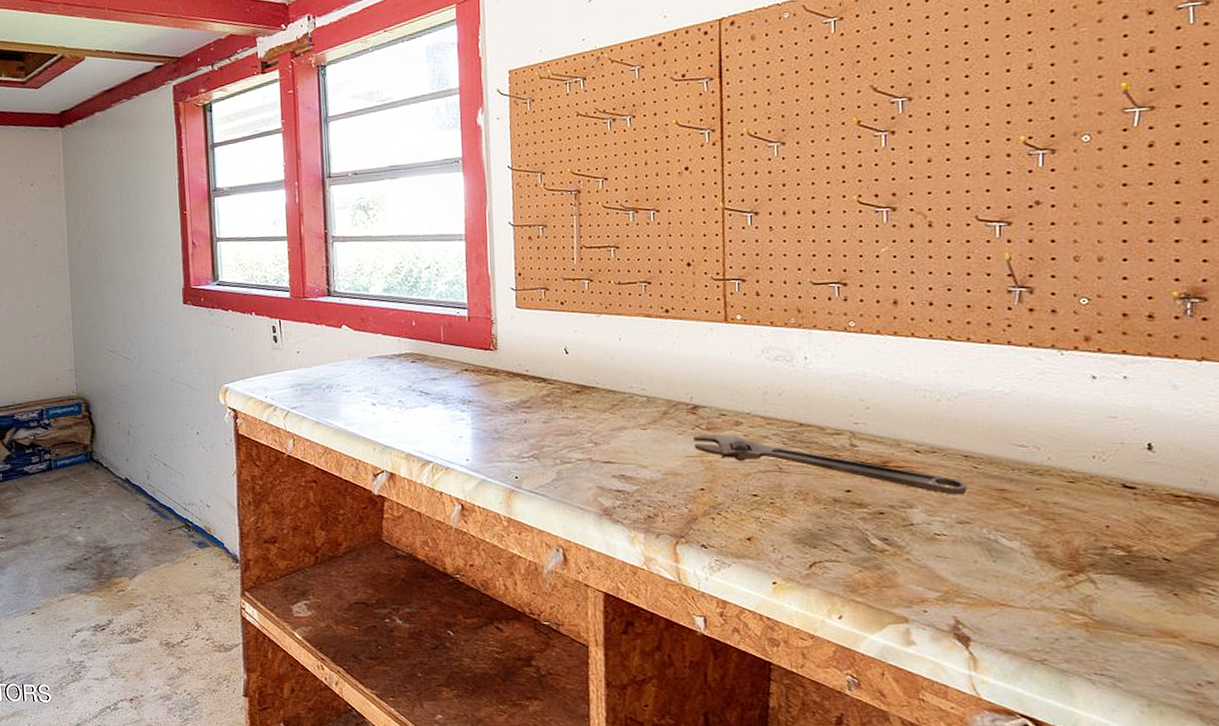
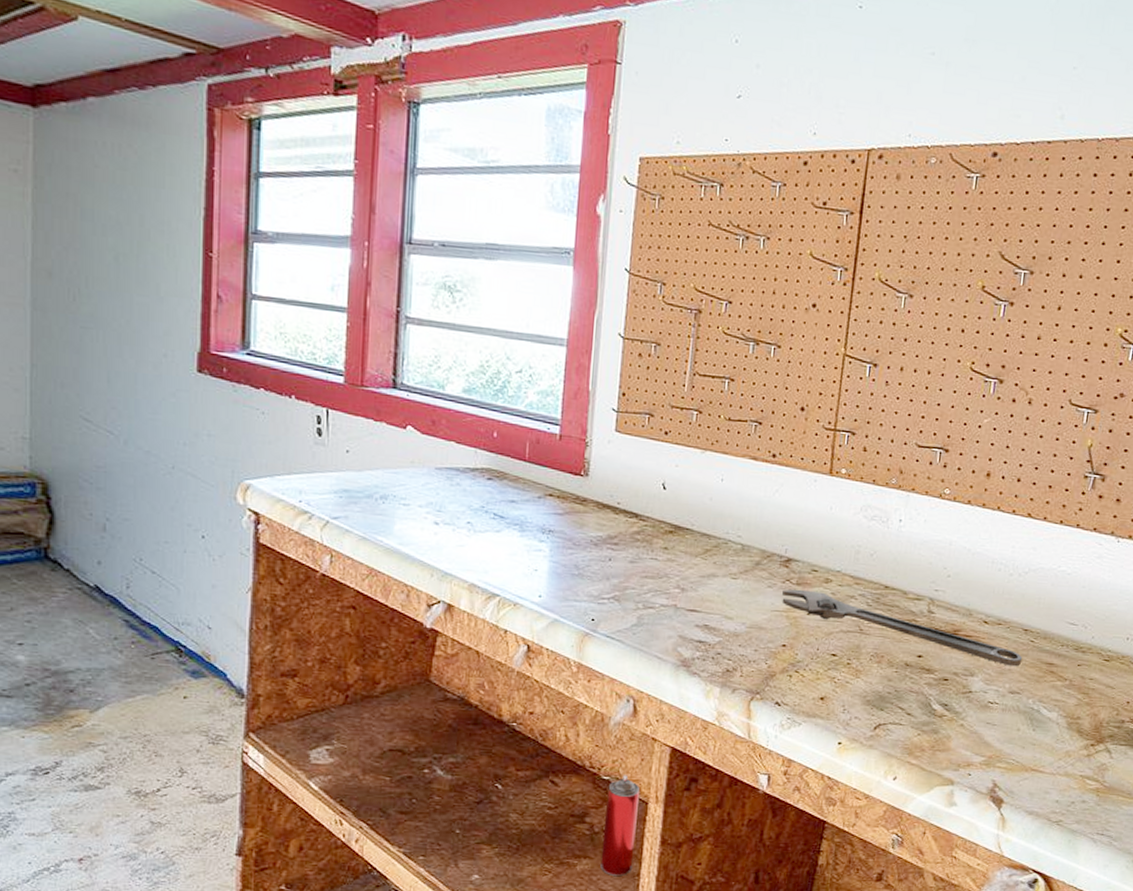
aerosol can: none [549,620,582,717] -> present [600,775,640,876]

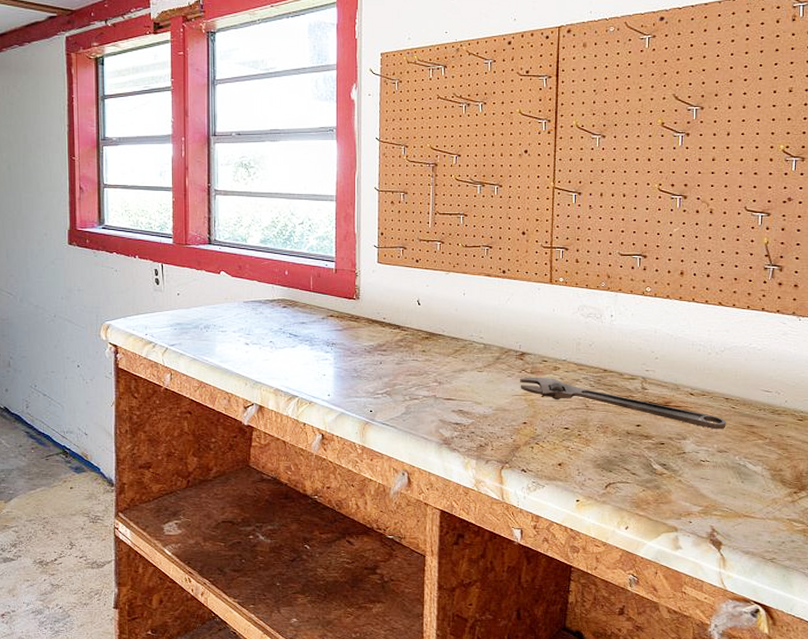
aerosol can: present [600,775,640,876] -> none [391,534,419,616]

